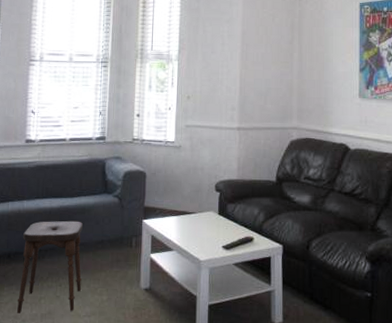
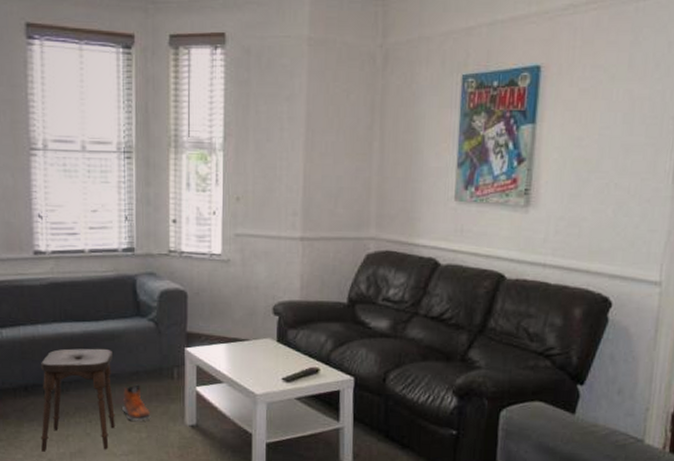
sneaker: none [88,252,112,285] -> present [122,384,151,421]

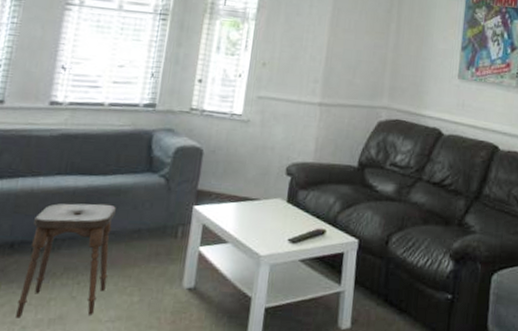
sneaker: present [122,384,151,421] -> none [116,243,147,283]

